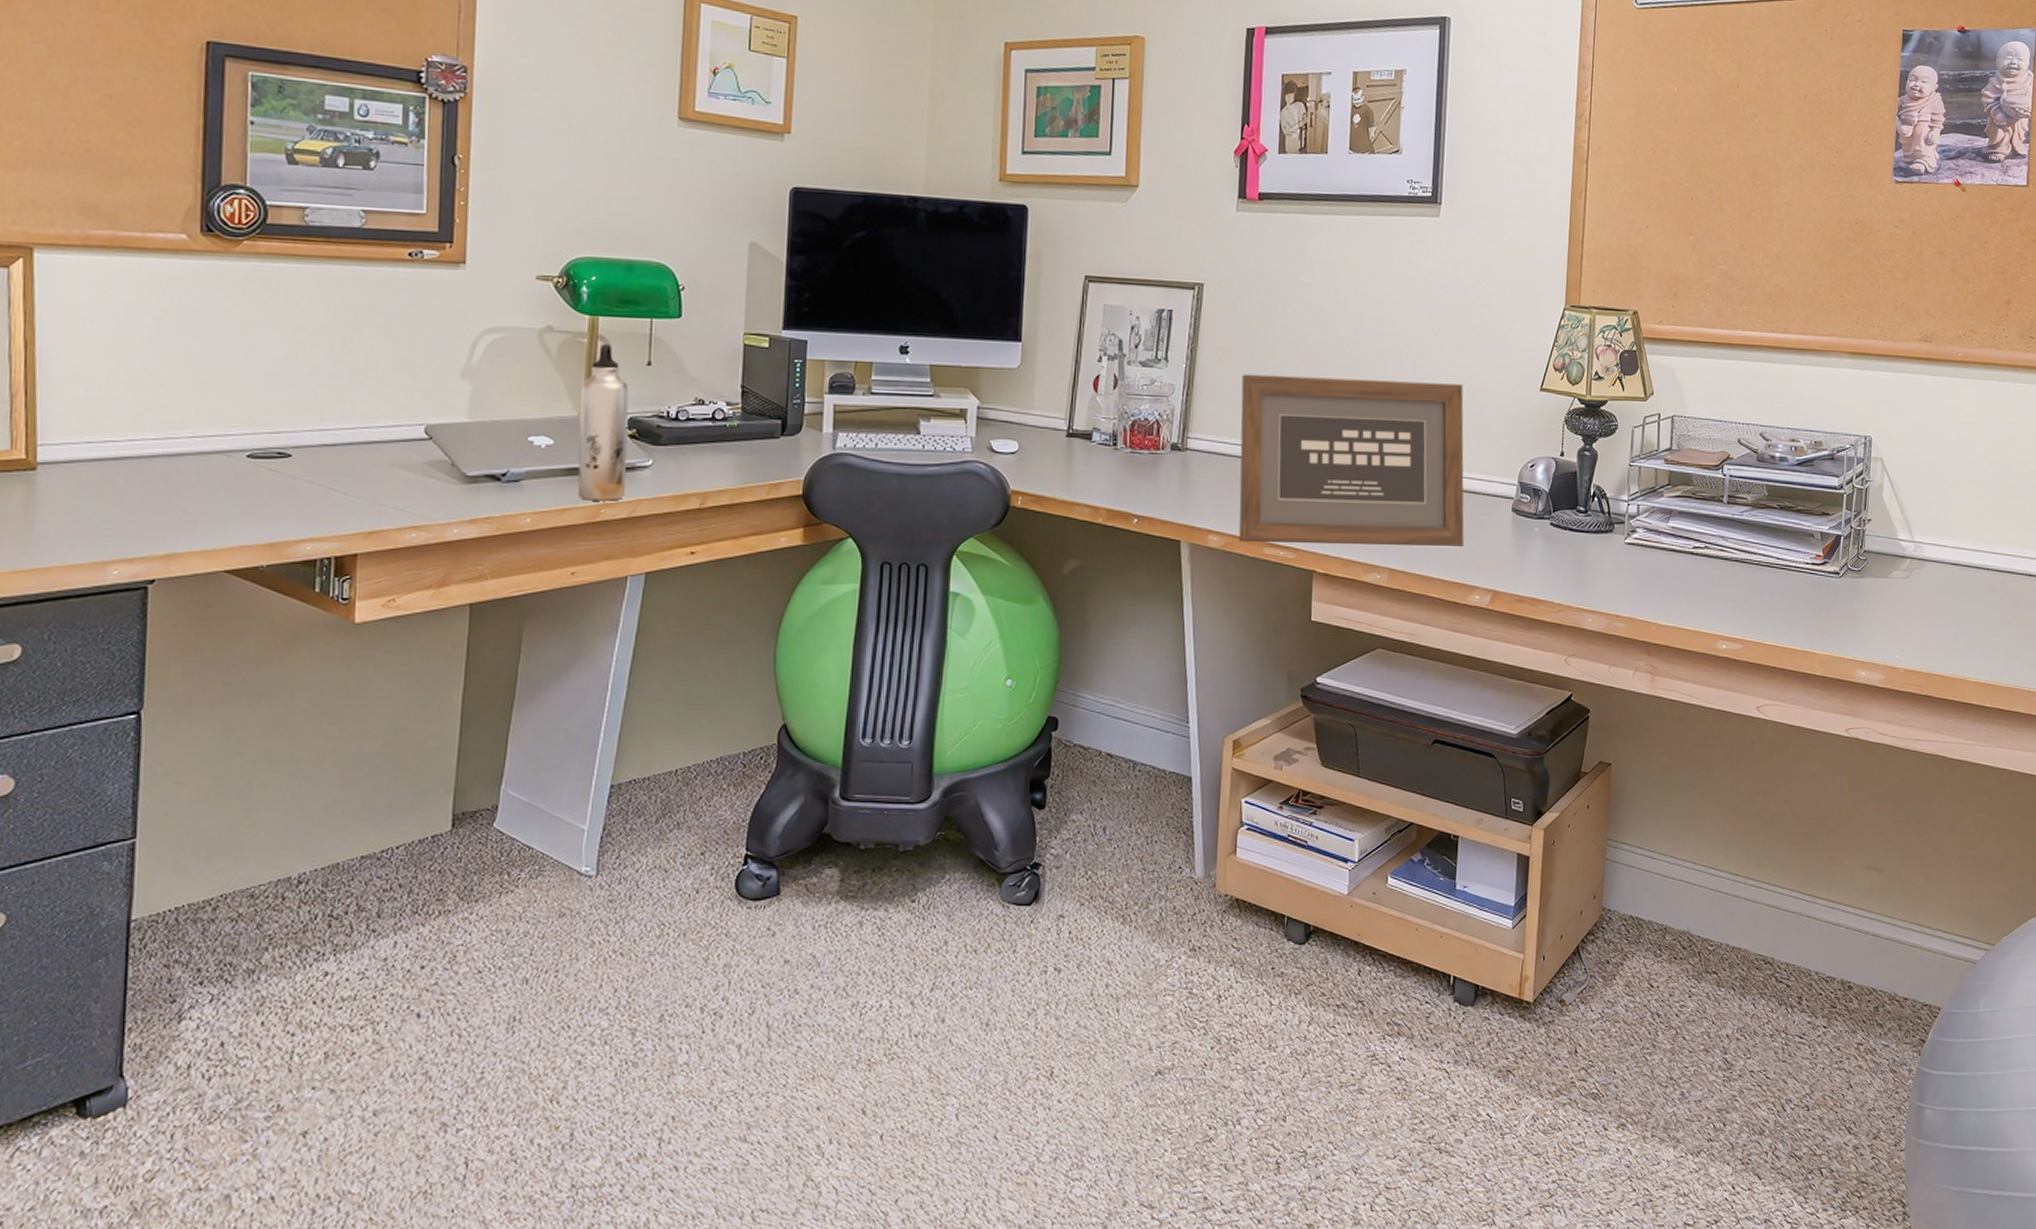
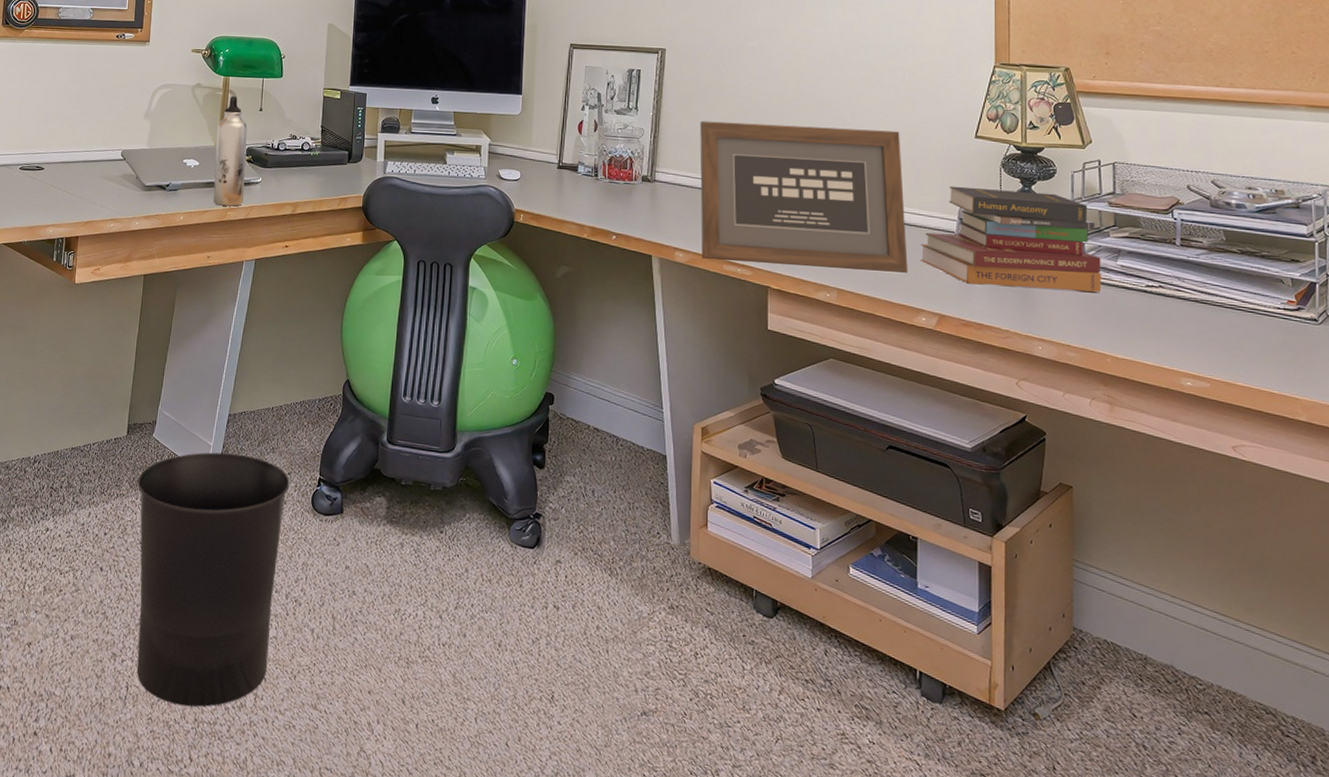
waste bin: none [471,836,704,1173] -> present [136,452,290,707]
books: none [1476,446,1654,557] -> present [920,186,1102,292]

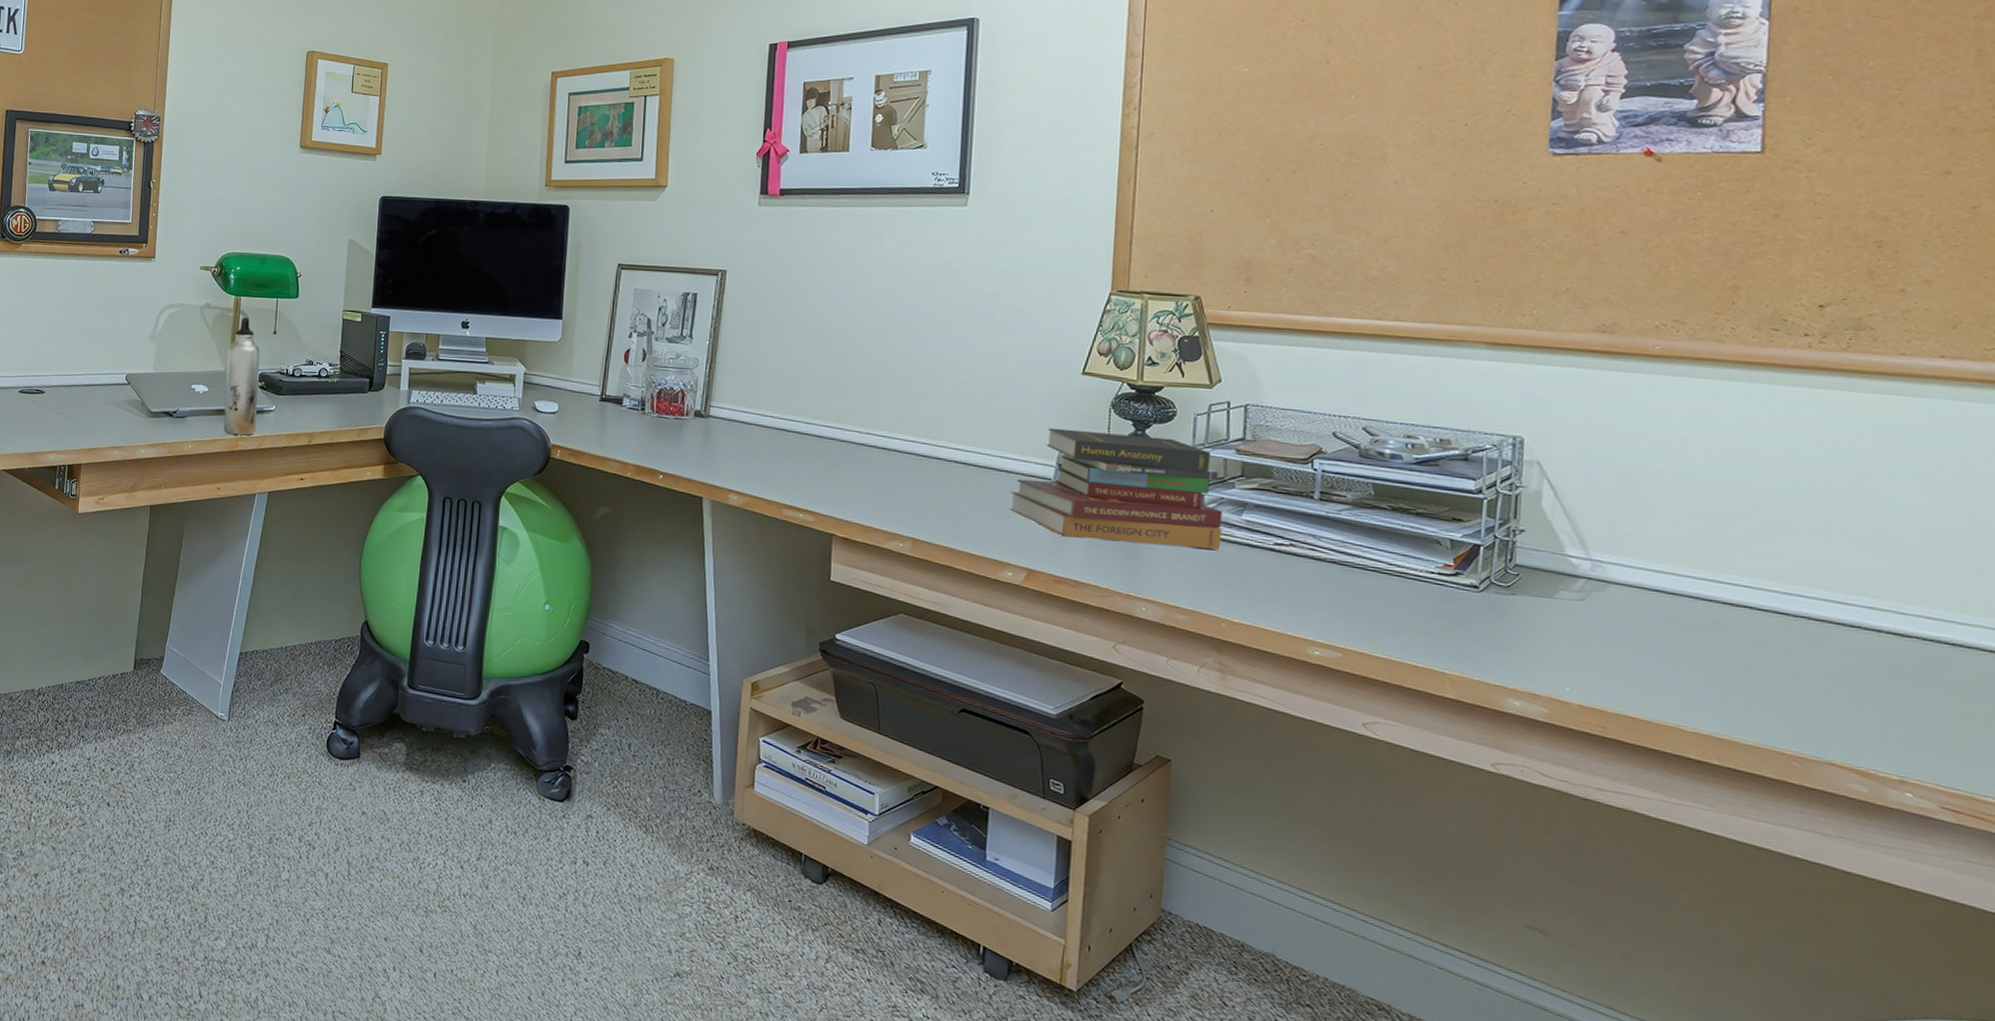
waste bin: present [136,452,290,707] -> none [144,690,304,945]
picture frame: present [700,121,908,273] -> none [758,351,995,523]

